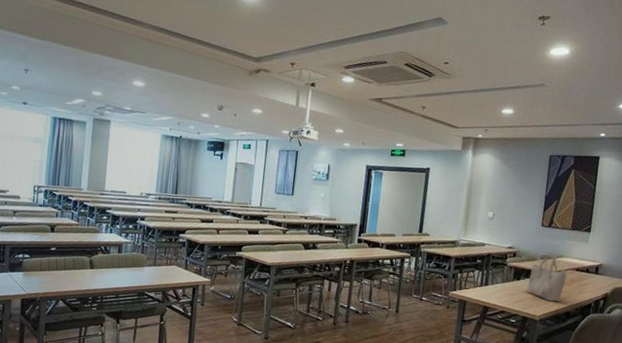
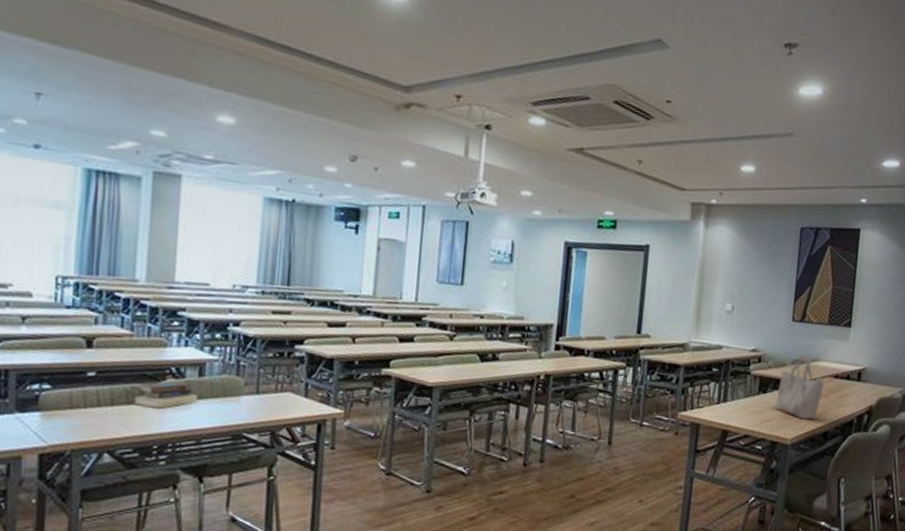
books: none [78,255,118,273] -> present [134,381,199,409]

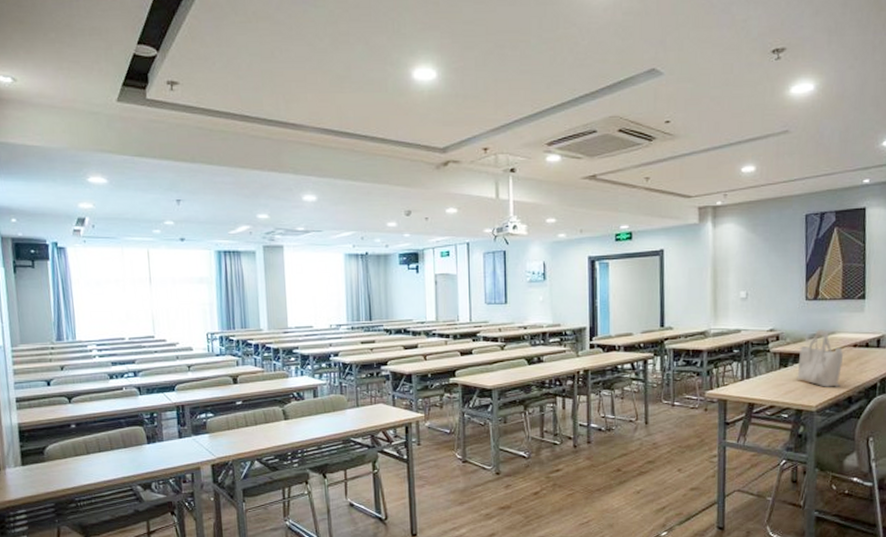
books: present [134,381,199,409] -> none [270,403,316,425]

